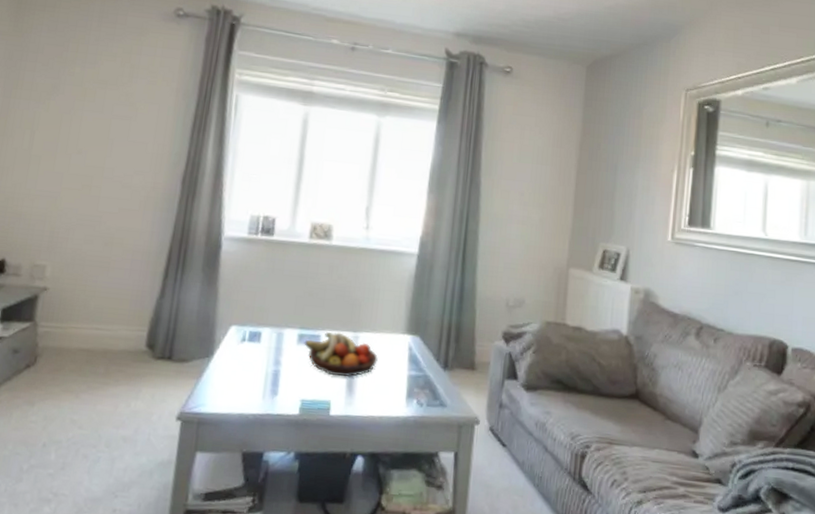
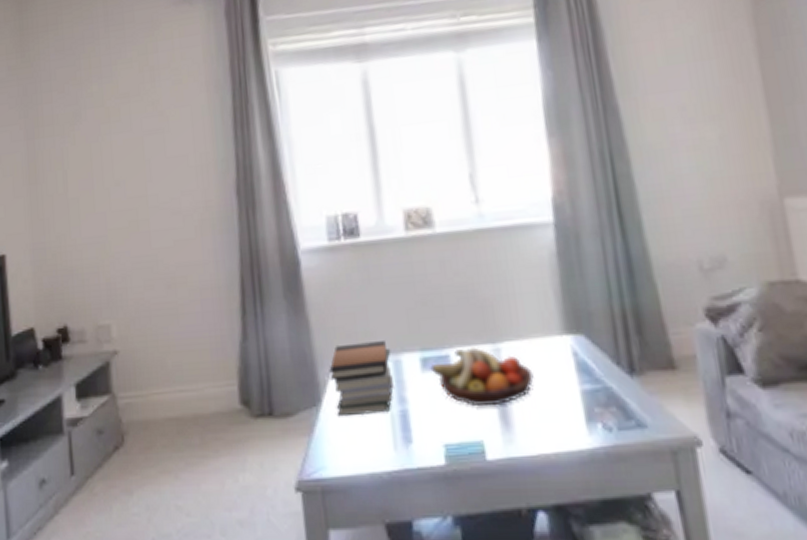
book stack: none [223,314,278,370] -> present [329,341,394,417]

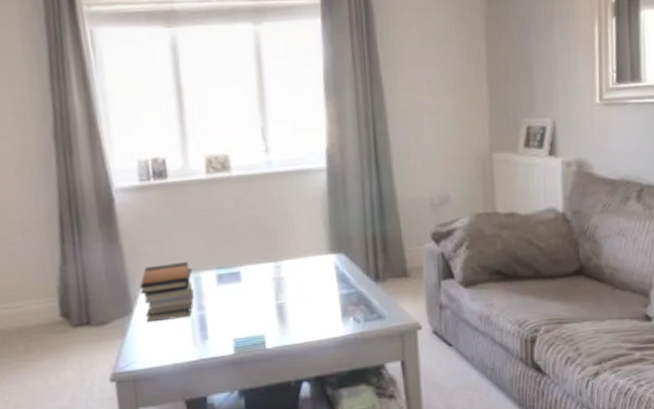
fruit bowl: present [430,347,534,407] -> none [224,265,305,310]

